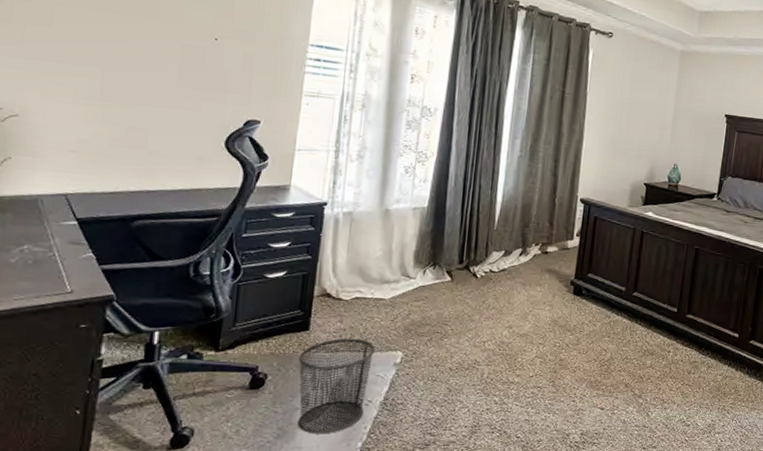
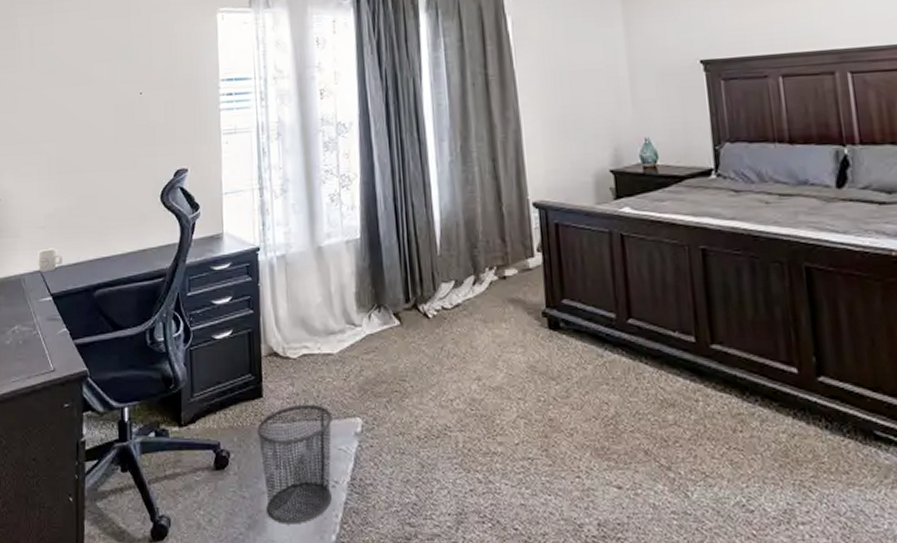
mug: none [62,174,96,198] -> present [38,249,62,273]

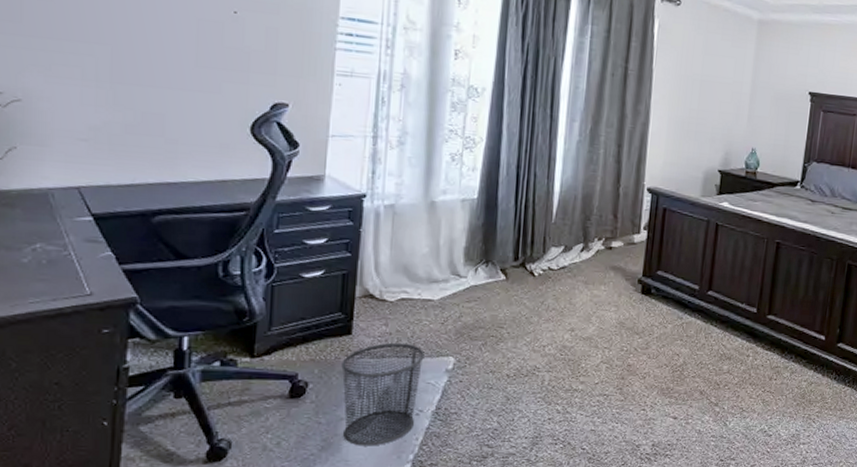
mug: present [38,249,62,273] -> none [75,165,111,191]

